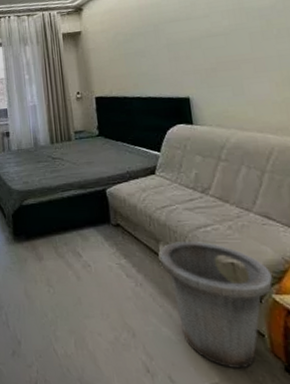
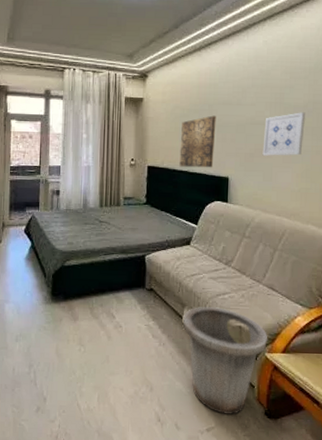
wall art: none [126,35,169,94] -> present [179,115,216,168]
wall art: none [224,13,278,69] -> present [262,112,305,156]

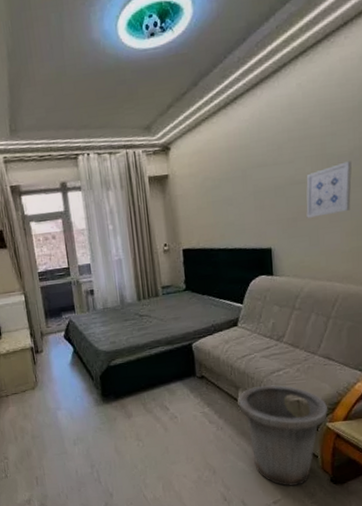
wall art: present [179,115,216,168] -> none [214,181,254,245]

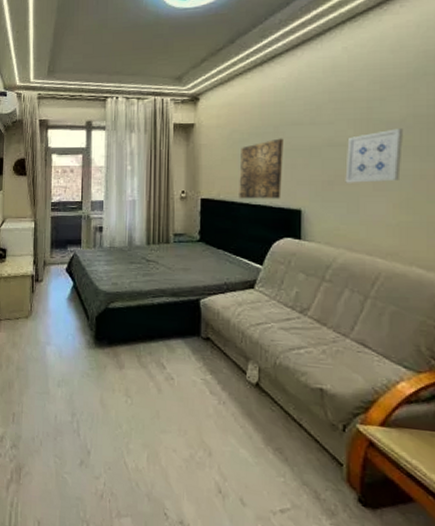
wall art: none [214,181,254,245] -> present [239,138,284,199]
trash can: present [239,385,328,486] -> none [248,362,360,497]

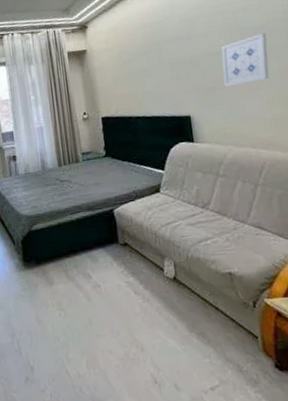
wall art: present [239,138,284,199] -> none [130,53,172,113]

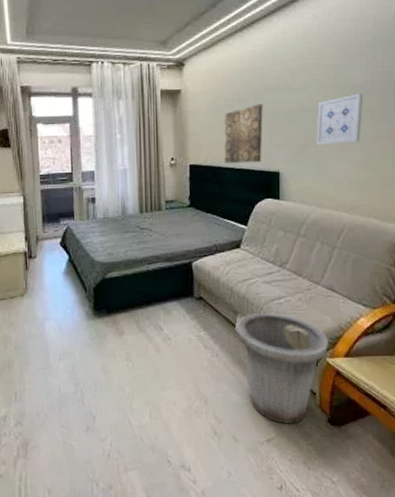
wall art: none [130,53,172,113] -> present [224,103,263,164]
trash can: none [165,255,265,370] -> present [237,313,329,424]

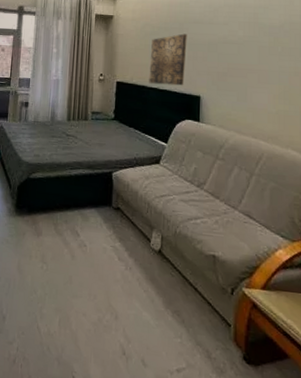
trash can: present [237,313,329,424] -> none [152,230,246,356]
wall art: present [316,93,363,145] -> none [236,32,281,76]

